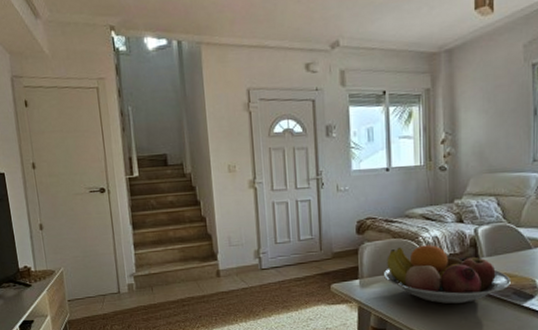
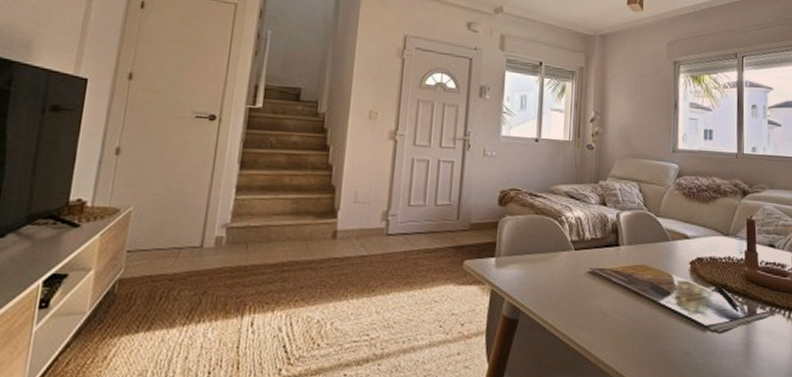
fruit bowl: present [384,245,511,305] -> none [522,224,649,296]

